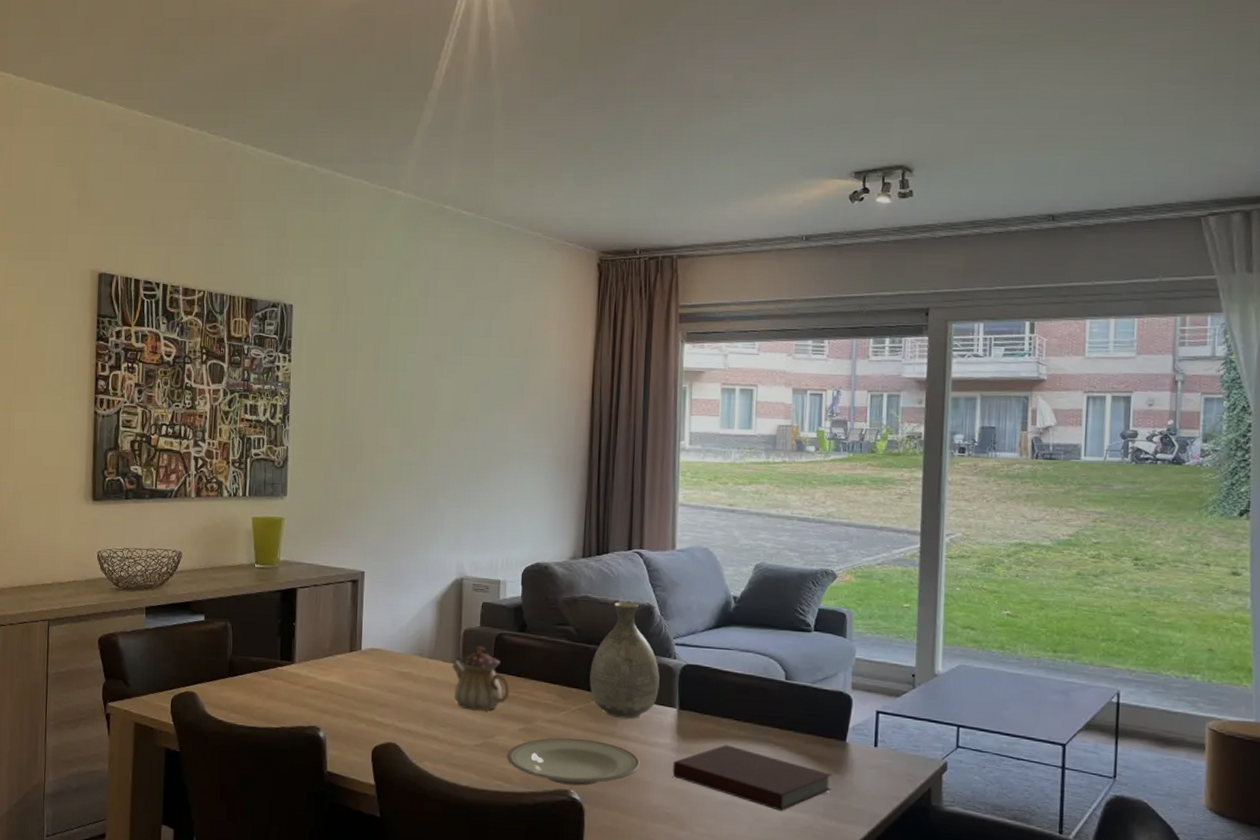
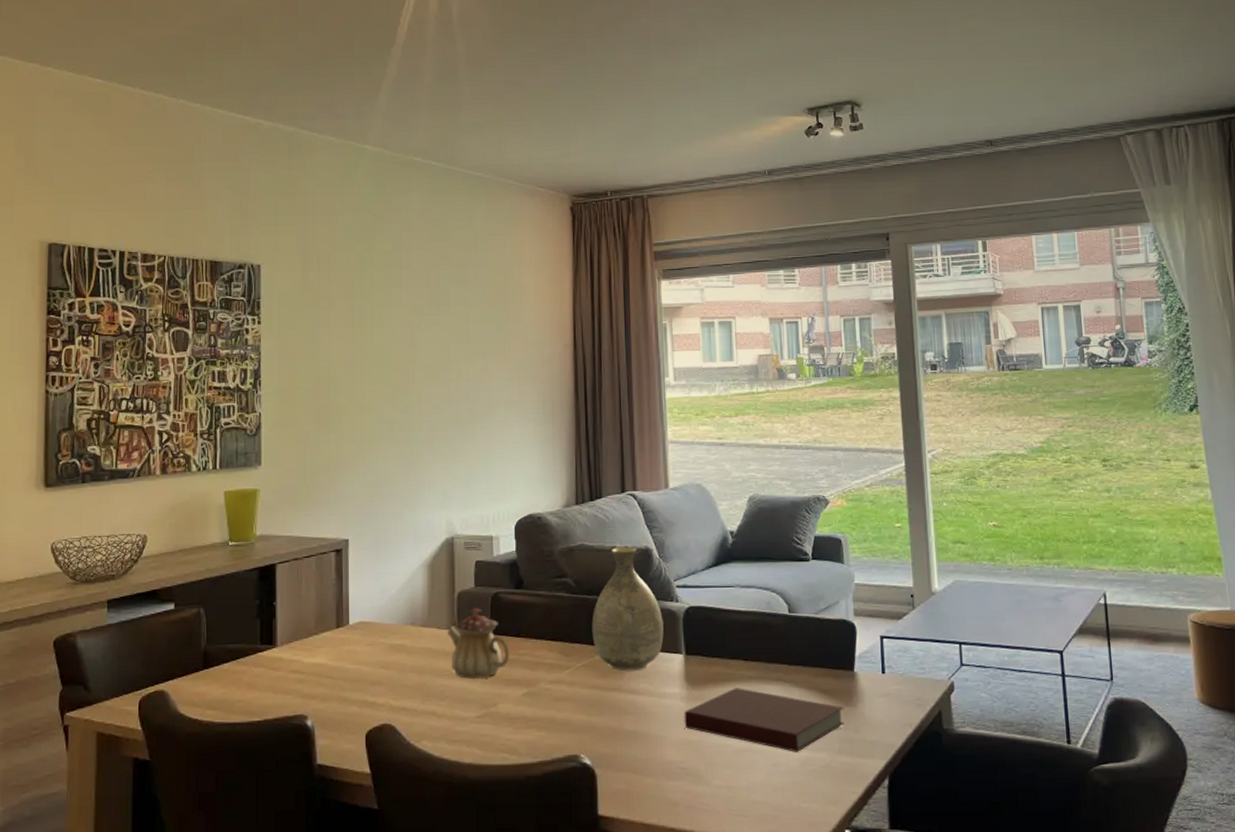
plate: present [507,738,640,786] -> none [511,697,650,750]

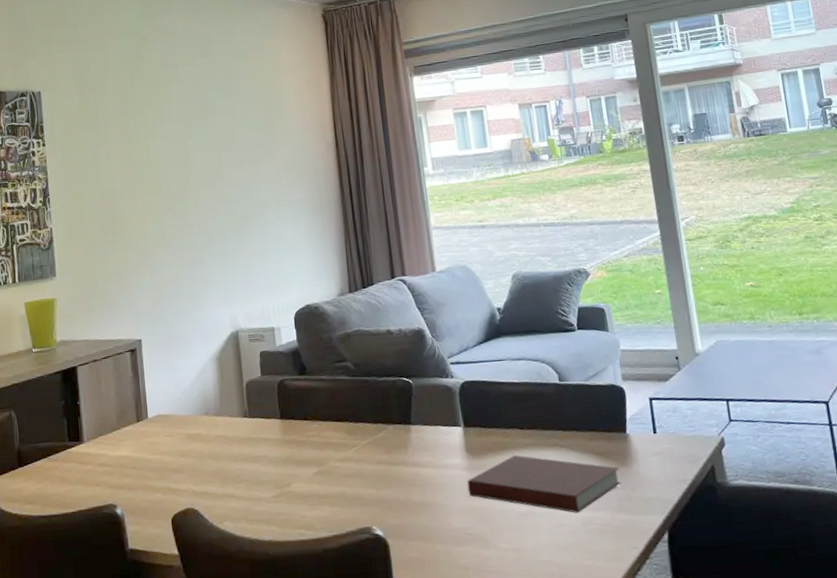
teapot: present [447,607,510,680] -> none [239,395,299,463]
vase: present [592,547,664,672] -> none [373,329,442,447]

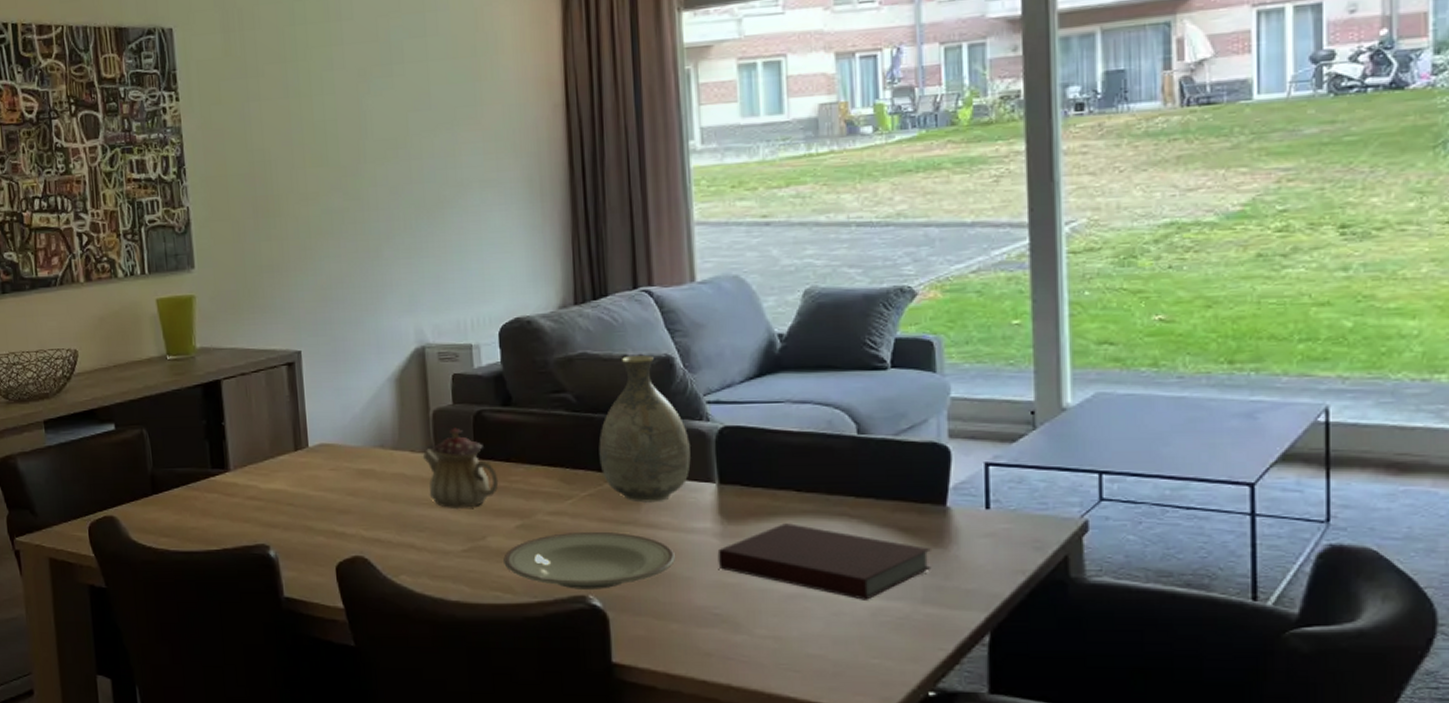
teapot: none [239,395,299,463] -> present [422,427,499,510]
plate: none [305,472,436,522] -> present [504,531,675,589]
vase: none [373,329,442,447] -> present [598,355,691,503]

